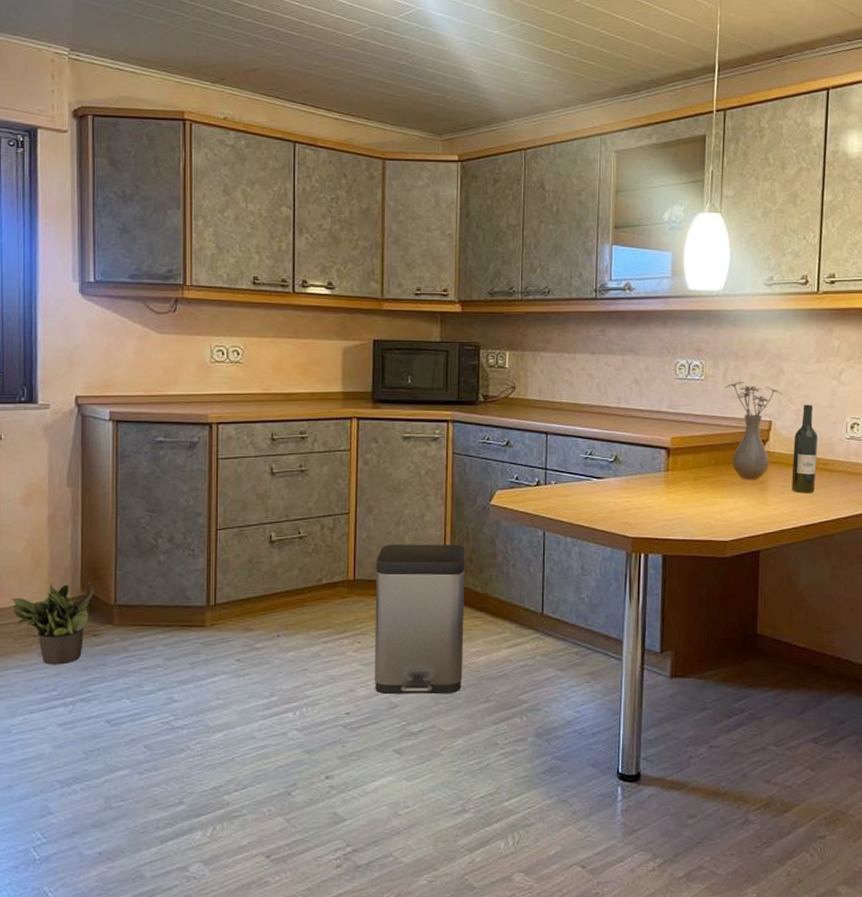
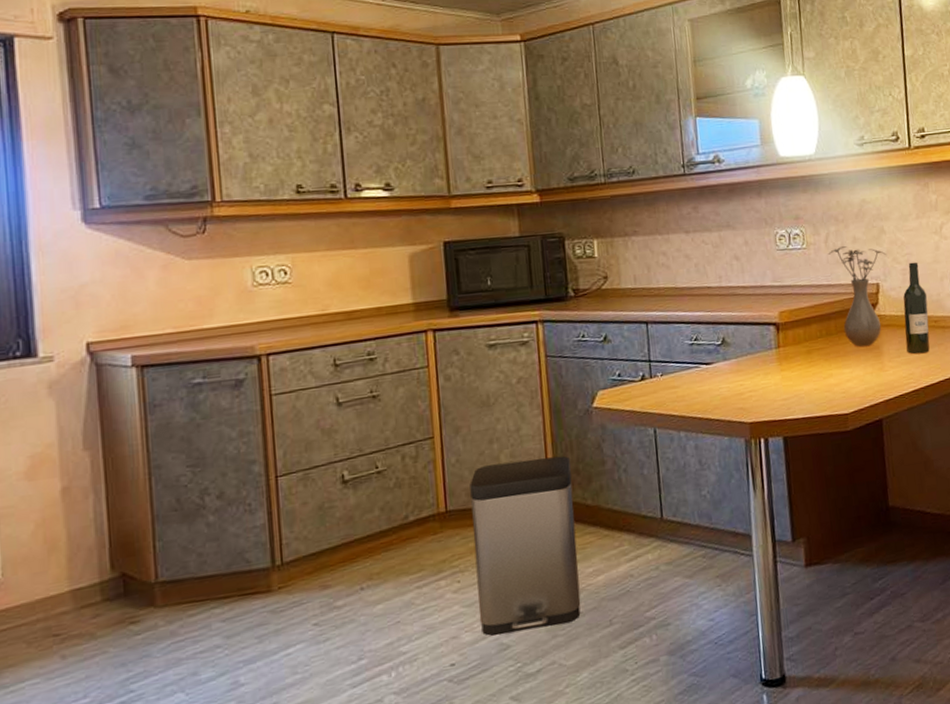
potted plant: present [11,582,94,665] -> none [20,560,129,667]

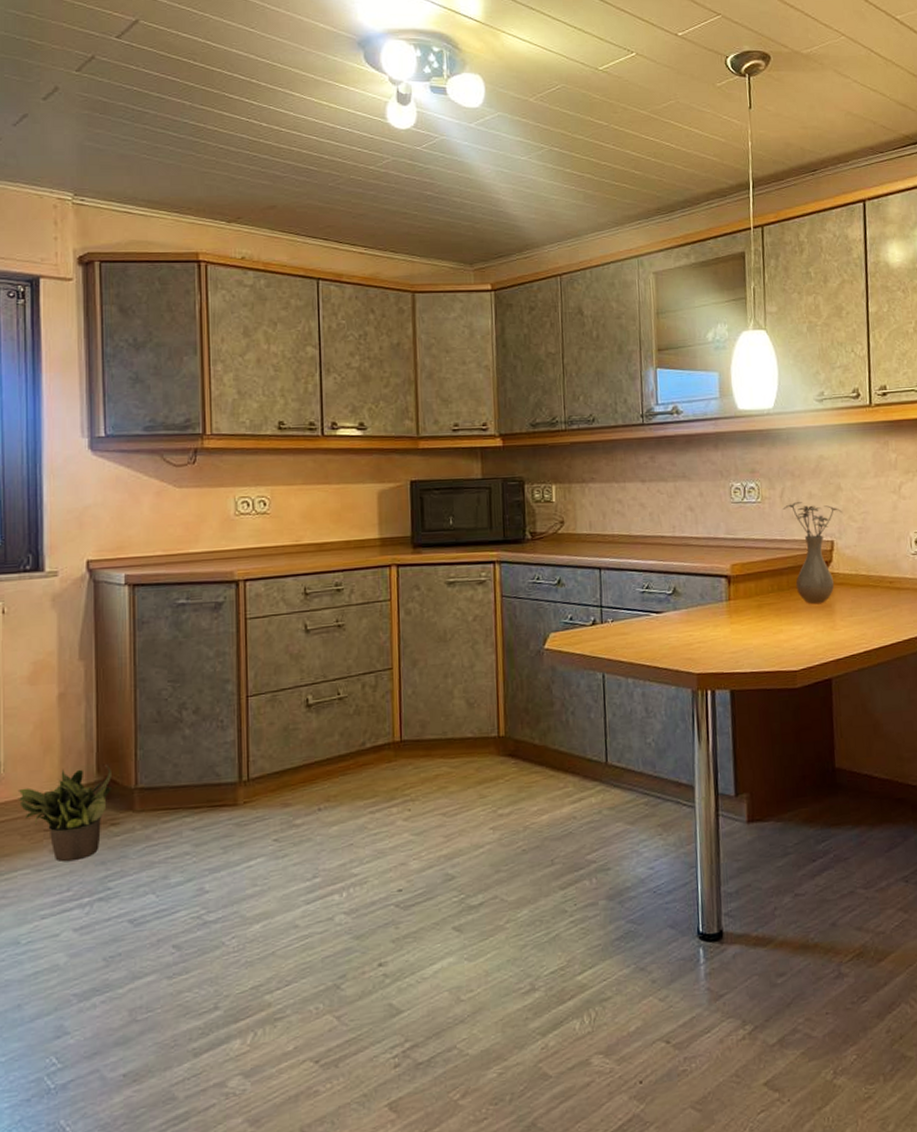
potted plant: none [20,560,129,667] -> present [17,765,112,862]
pedal bin: present [470,456,581,636] -> none [424,694,525,865]
wine bottle: present [903,262,930,355] -> none [857,520,884,615]

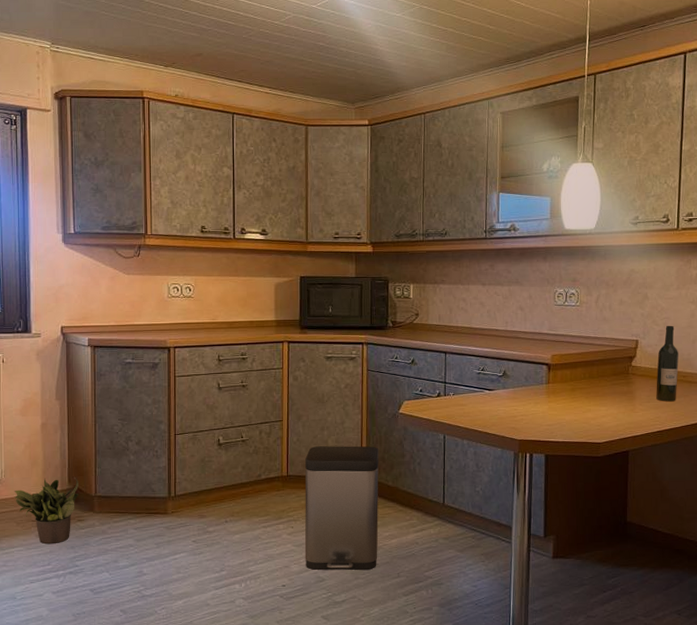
pedal bin: none [424,694,525,865] -> present [304,446,379,570]
vase: present [783,502,842,605] -> none [597,307,647,391]
wine bottle: none [857,520,884,615] -> present [655,325,679,402]

